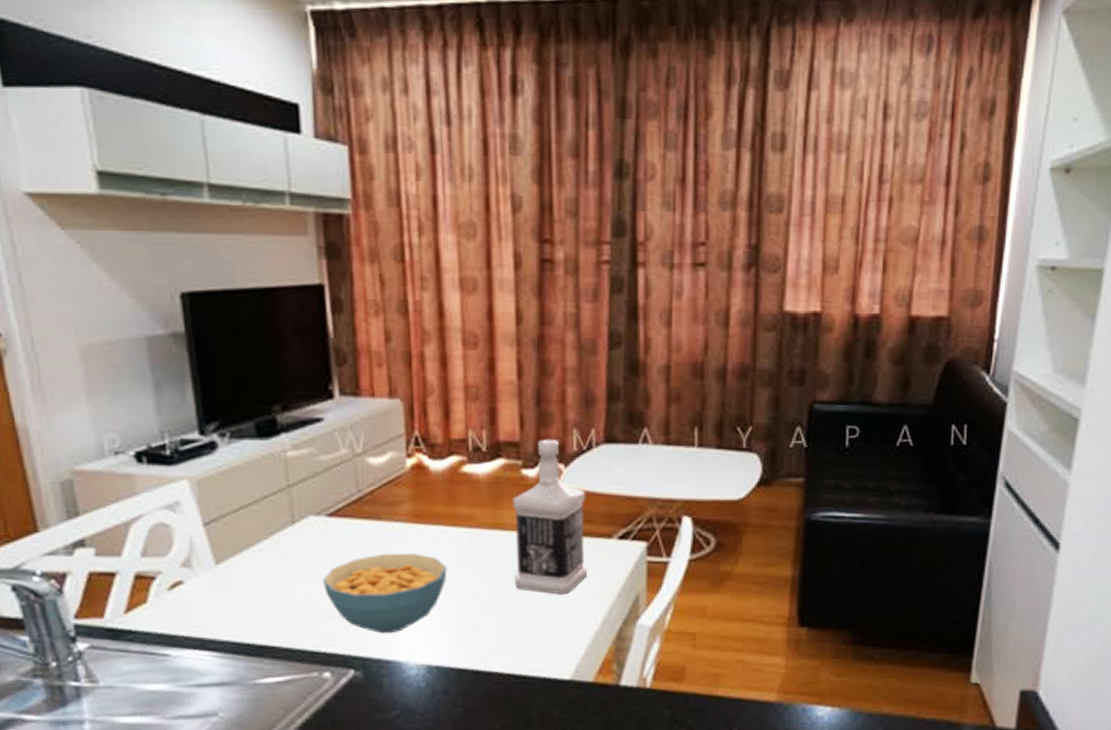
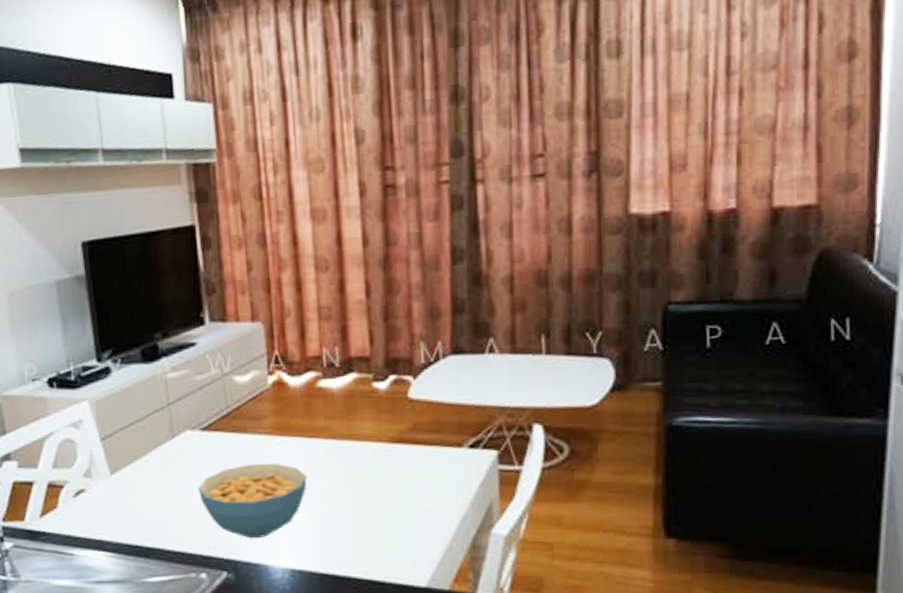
bottle: present [512,438,588,595] -> none [365,352,440,503]

